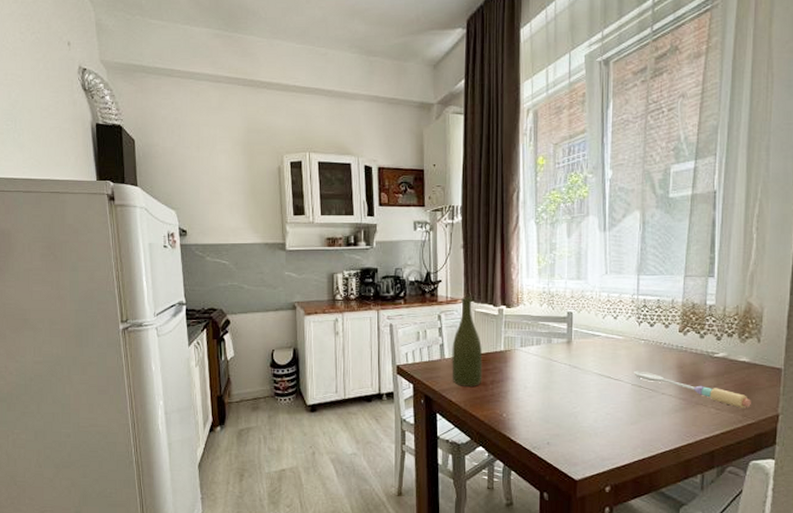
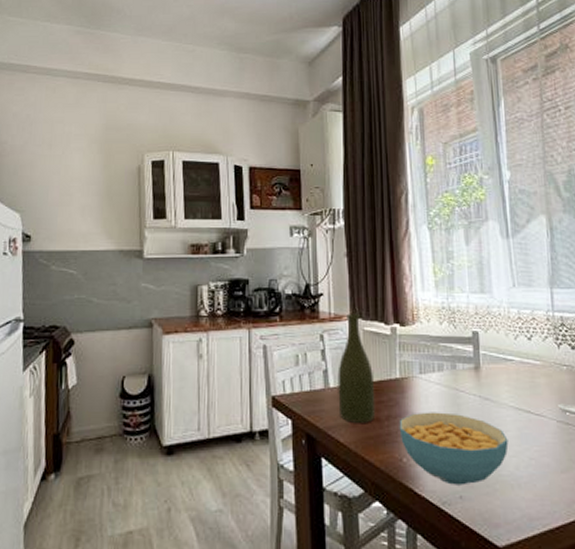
cereal bowl: none [501,377,590,434] -> present [399,412,509,485]

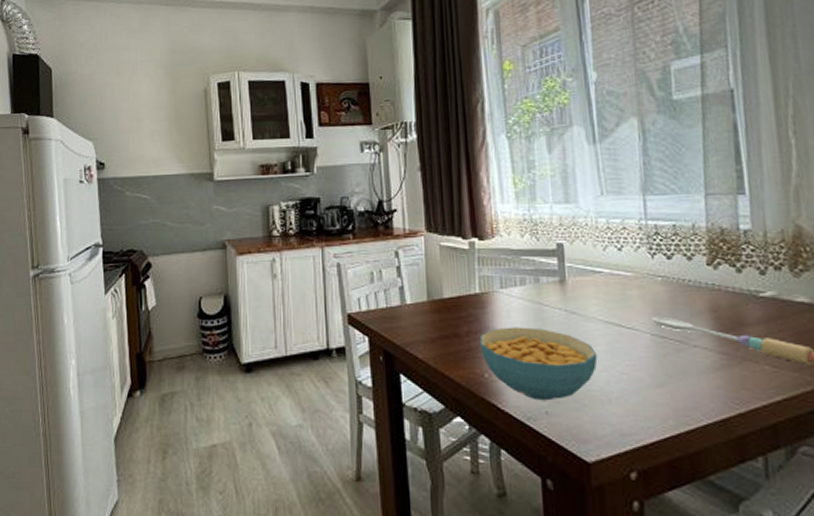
bottle: present [337,313,376,423] -> none [414,228,455,339]

